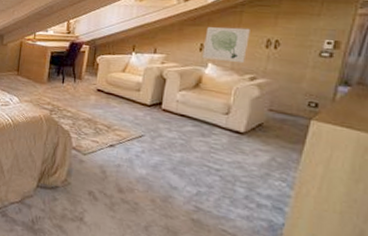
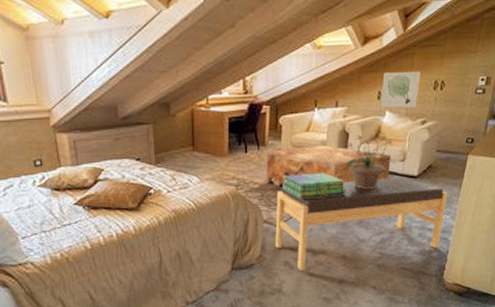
coffee table: none [79,84,213,131] -> present [266,145,391,187]
bench: none [81,121,283,218] -> present [275,177,448,271]
stack of books: none [92,109,160,137] -> present [281,173,346,199]
potted plant: none [162,81,218,138] -> present [346,134,396,190]

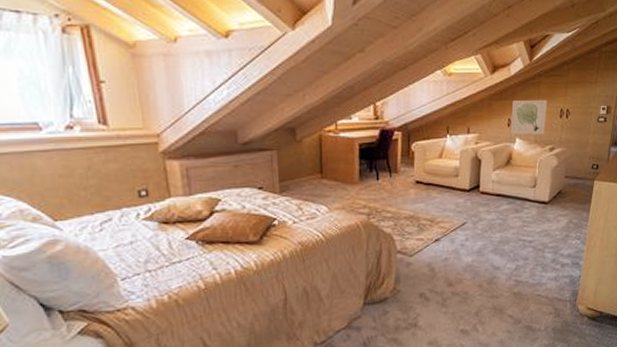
coffee table: present [266,145,391,187] -> none [398,171,523,215]
bench: present [275,177,448,271] -> none [409,203,577,302]
stack of books: present [281,173,346,199] -> none [414,200,481,227]
potted plant: present [346,134,396,190] -> none [478,161,527,216]

